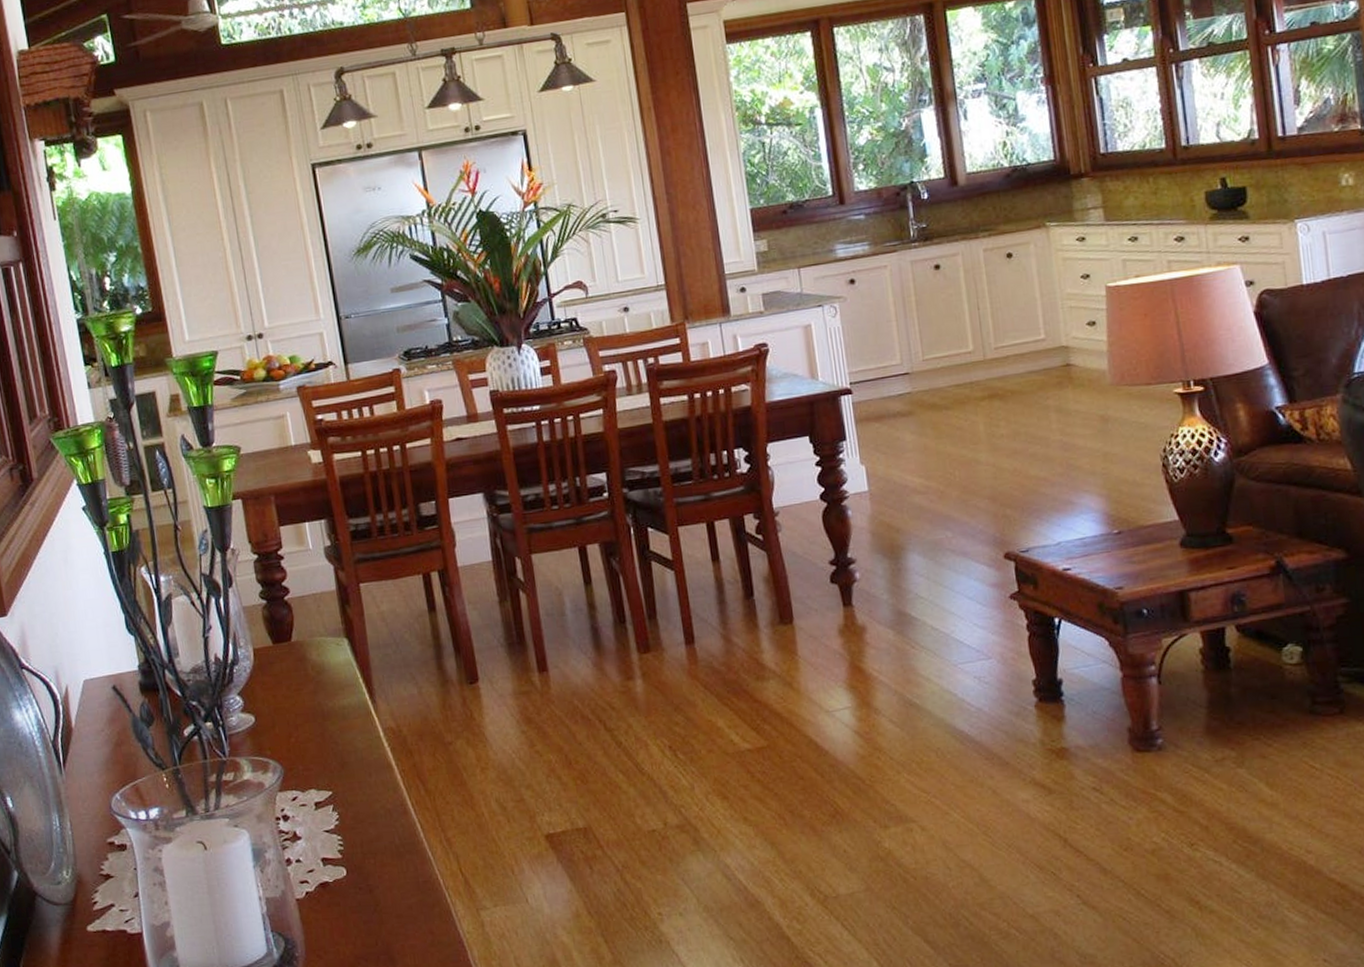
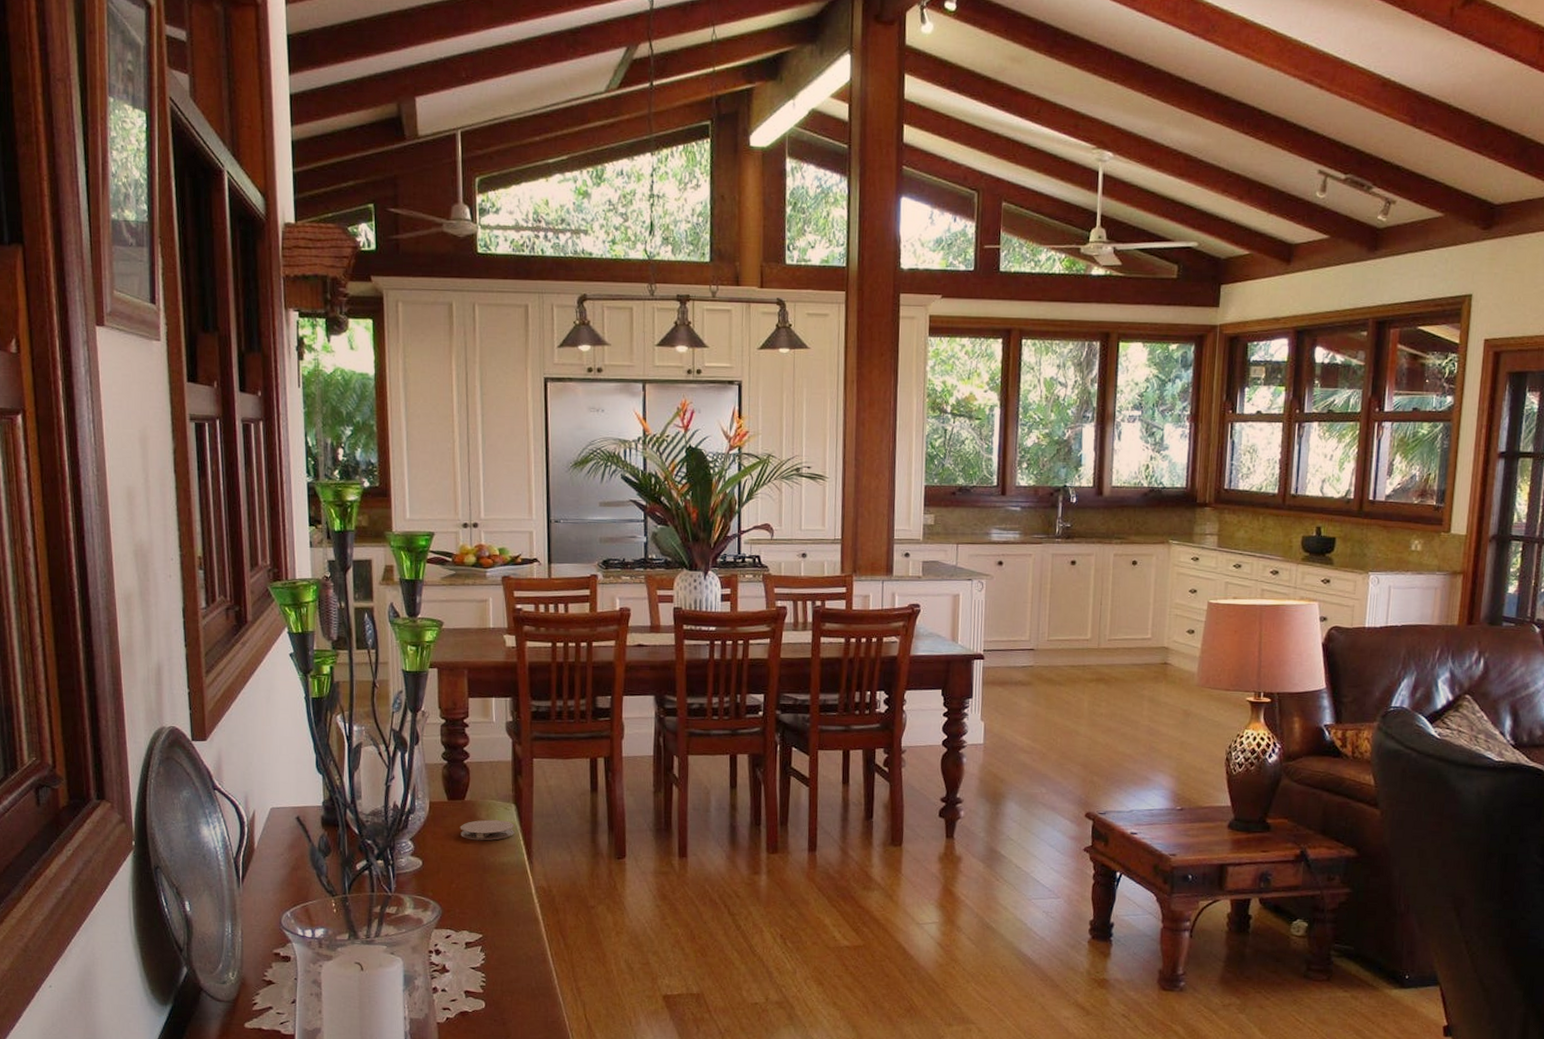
coaster: none [290,658,351,685] -> present [460,819,515,841]

